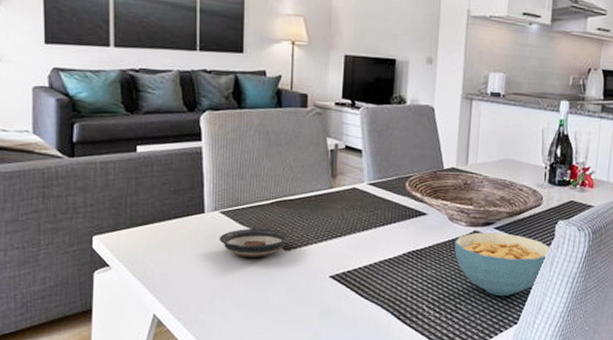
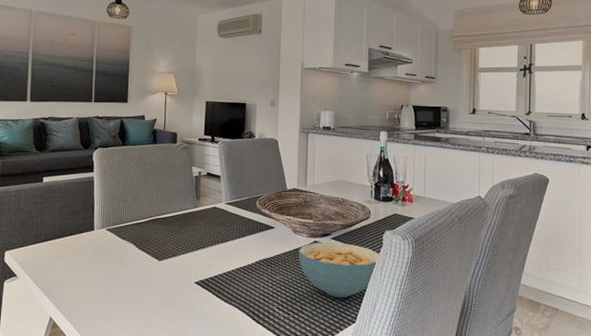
saucer: present [219,228,290,257] -> none [105,242,162,267]

